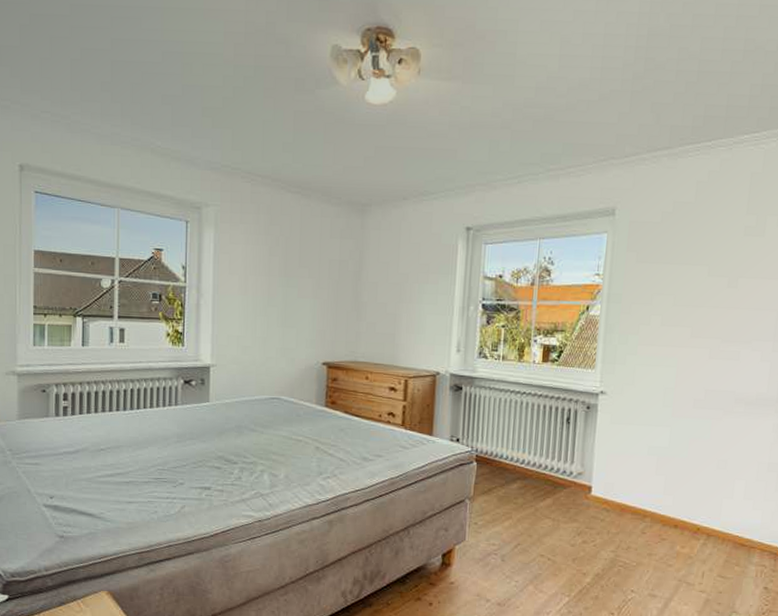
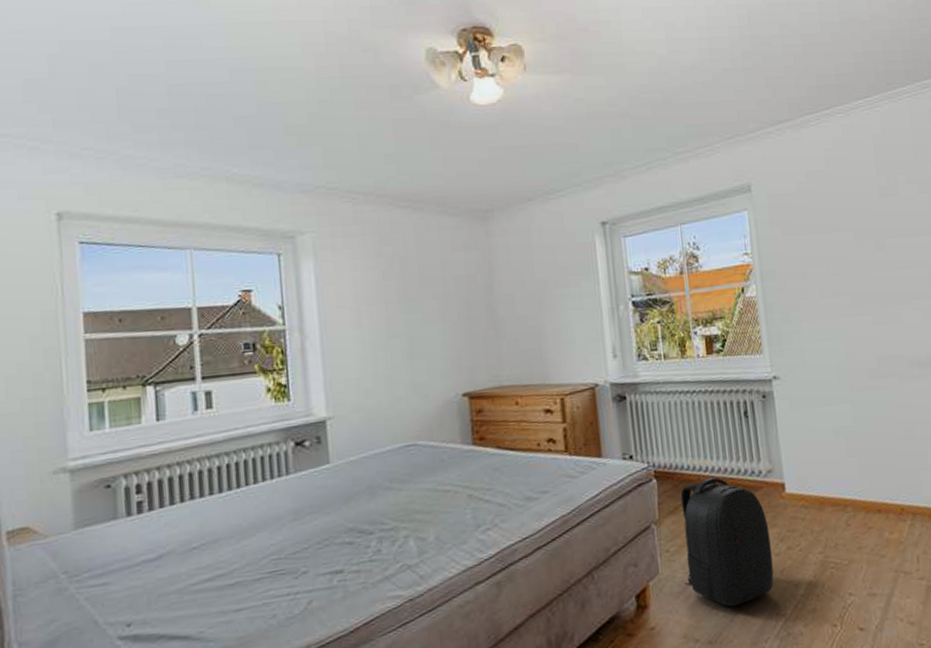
backpack: none [485,469,570,580] -> present [680,477,774,607]

